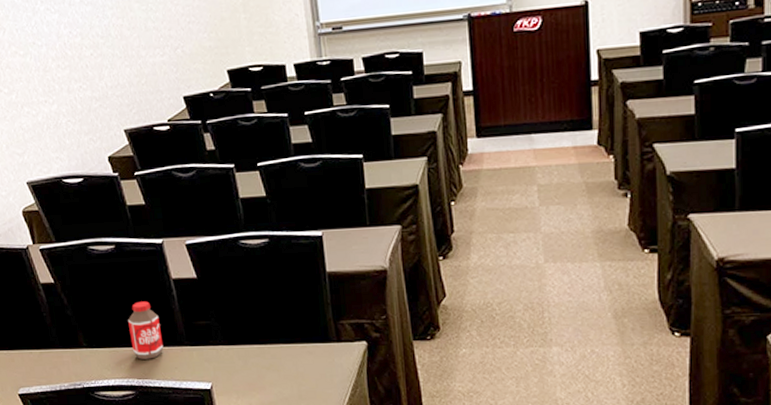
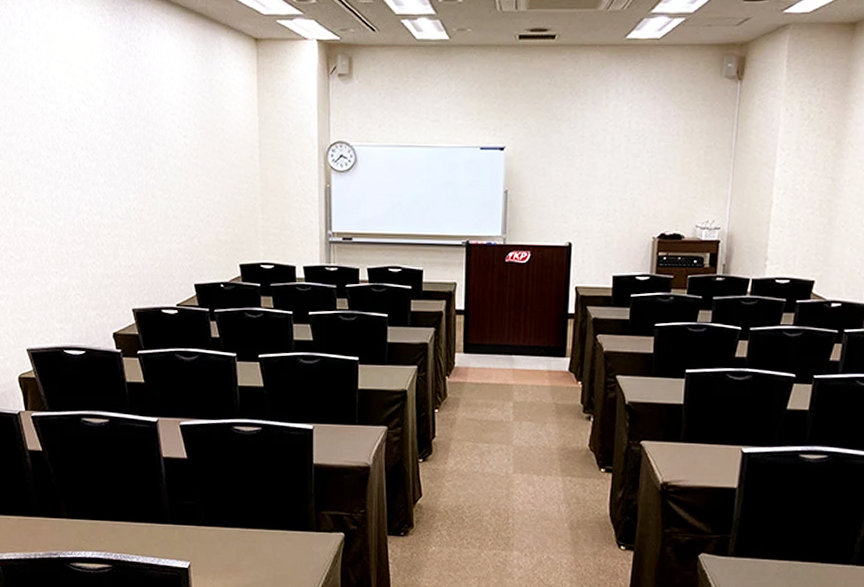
bottle: present [128,301,164,360] -> none [113,476,146,534]

